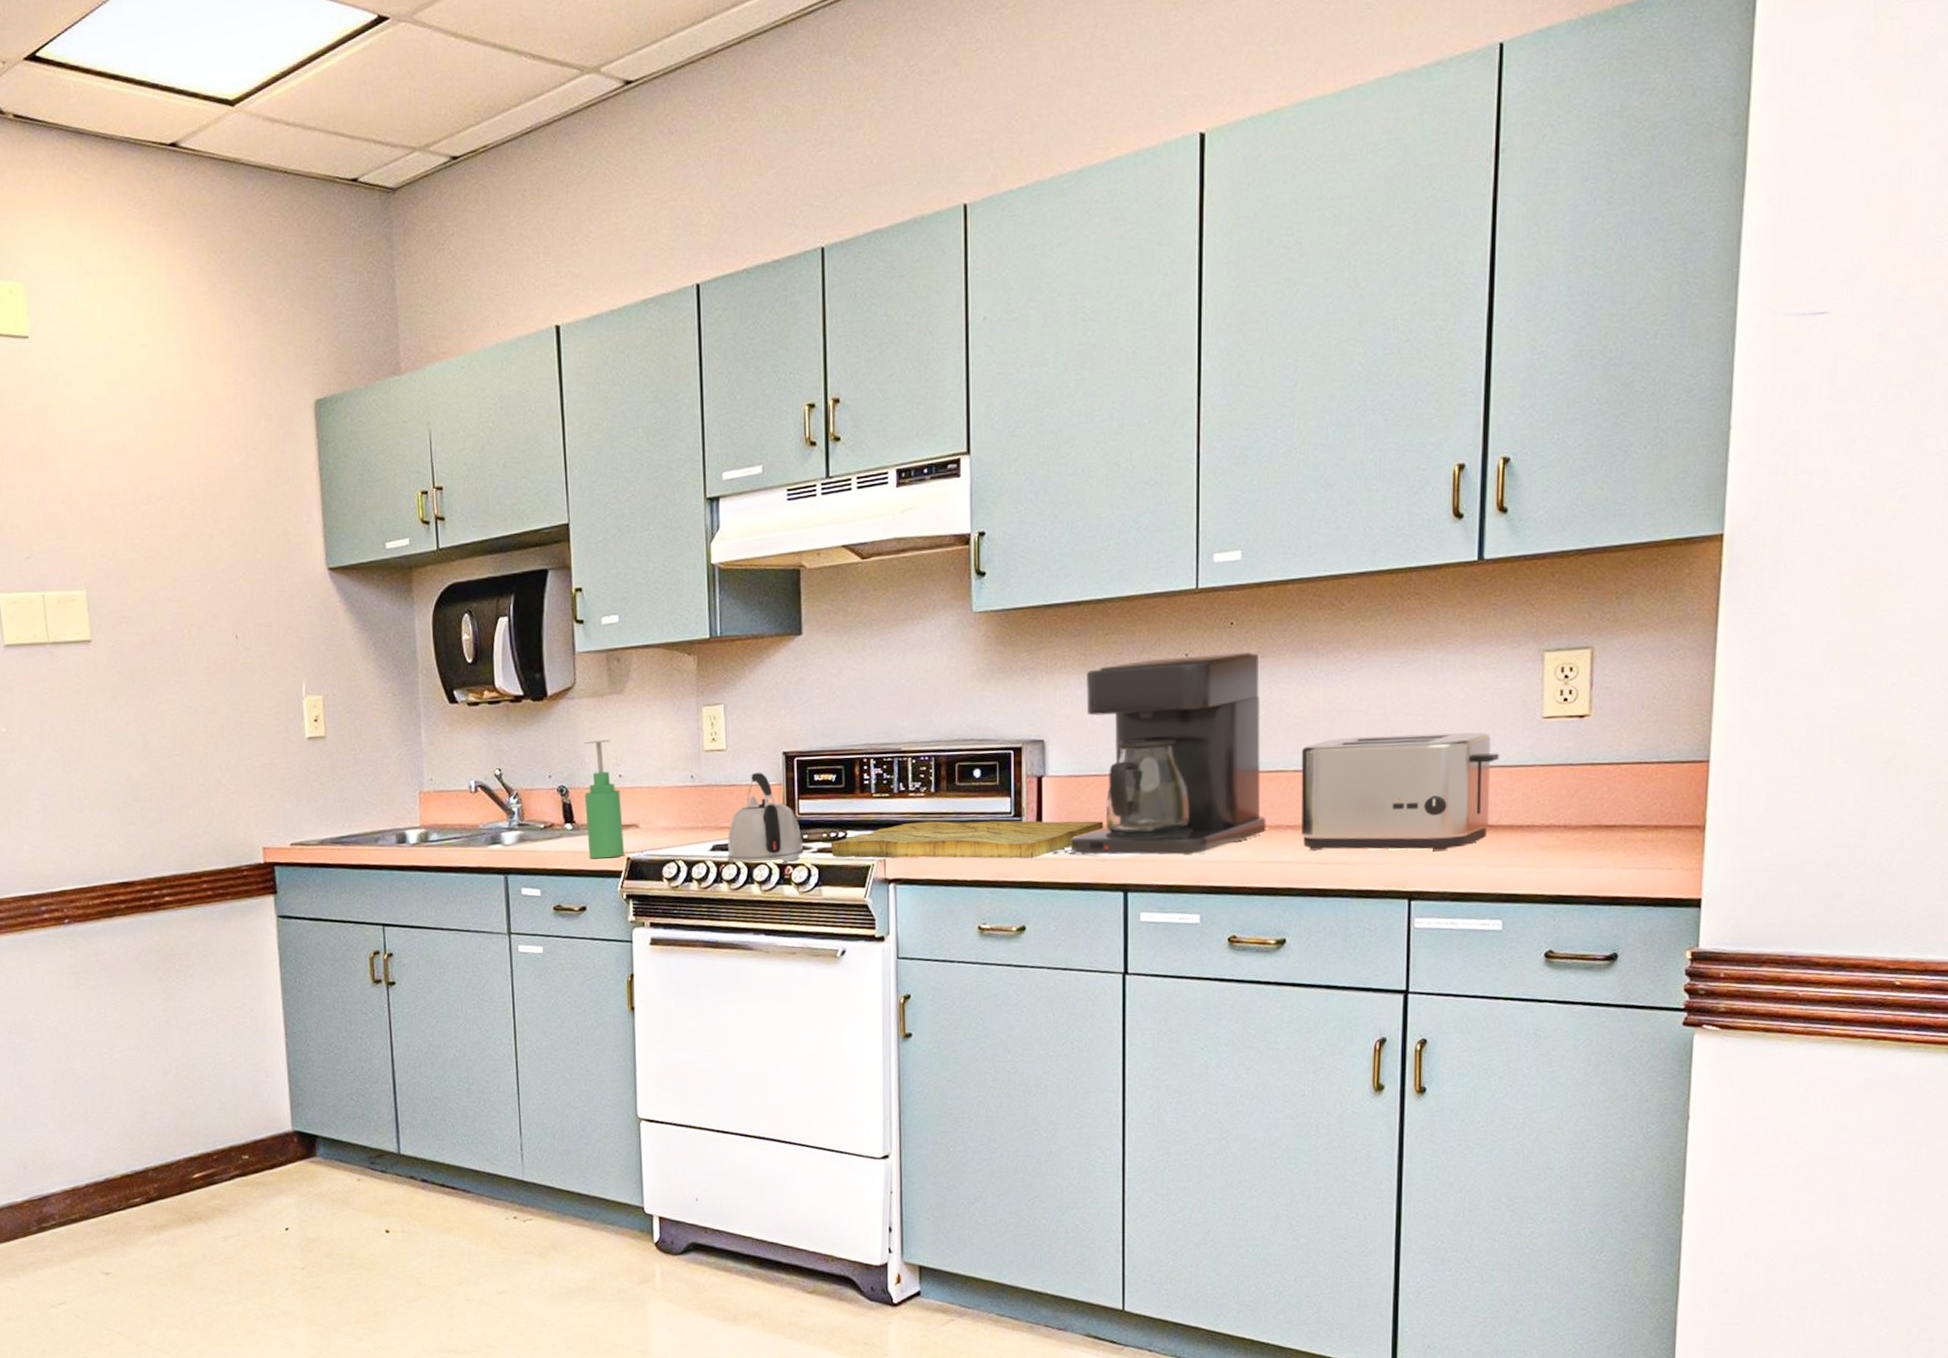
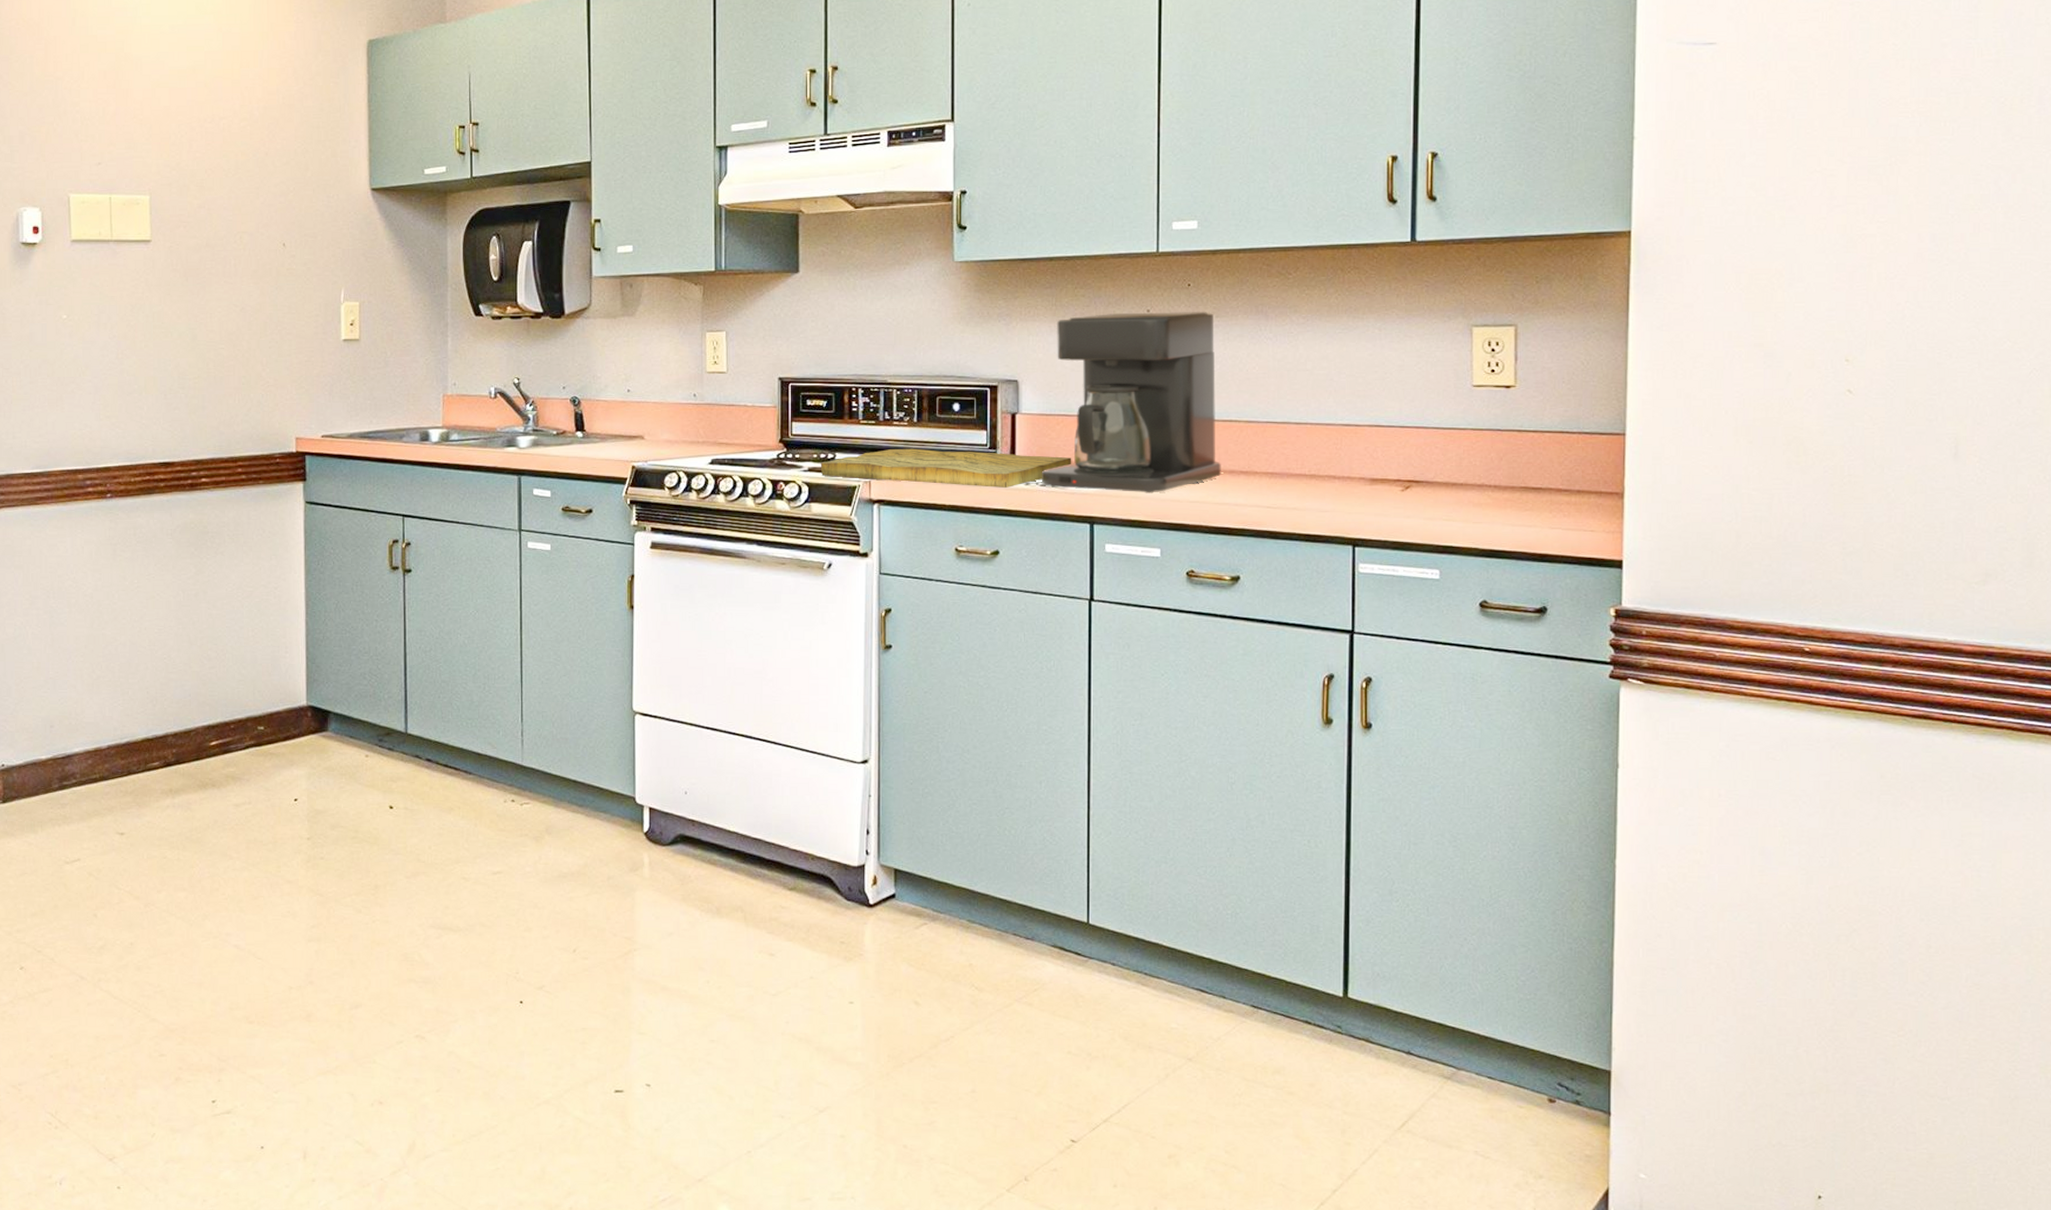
soap dispenser: present [584,740,624,859] -> none [595,357,630,466]
kettle: present [727,772,804,864] -> none [724,394,795,478]
toaster: present [1301,732,1499,851] -> none [1253,394,1434,503]

